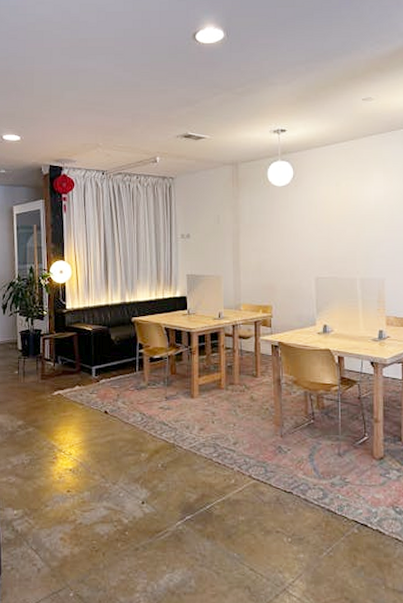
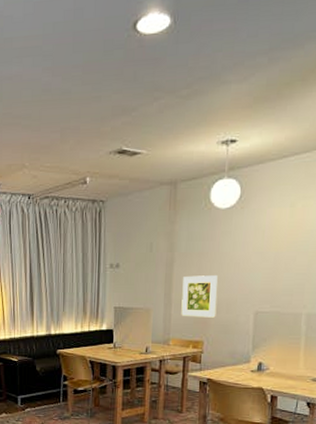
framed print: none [249,245,281,284] -> present [181,275,218,318]

